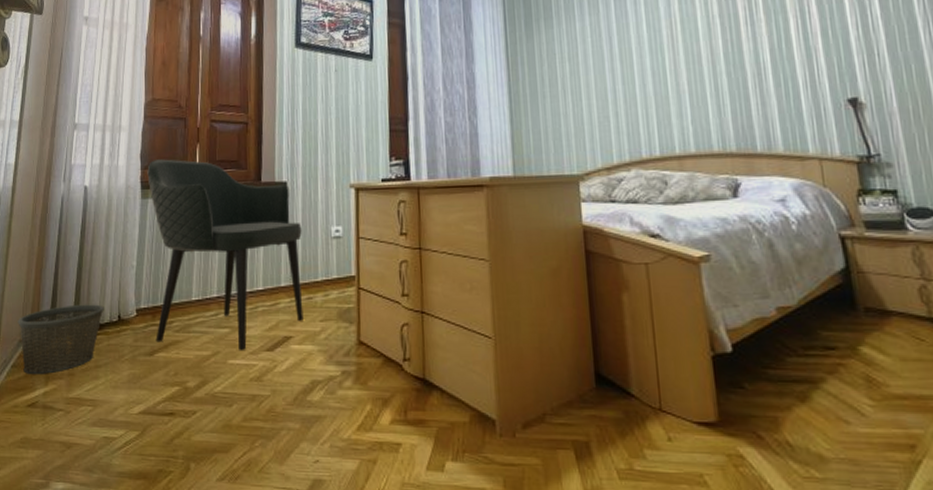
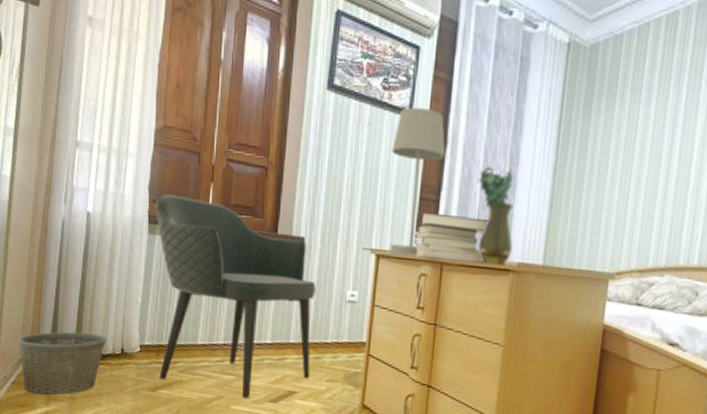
table lamp: none [341,50,408,187] -> present [362,107,446,258]
books: none [389,140,457,186] -> present [415,212,488,264]
vase: none [440,92,483,184] -> present [477,165,514,267]

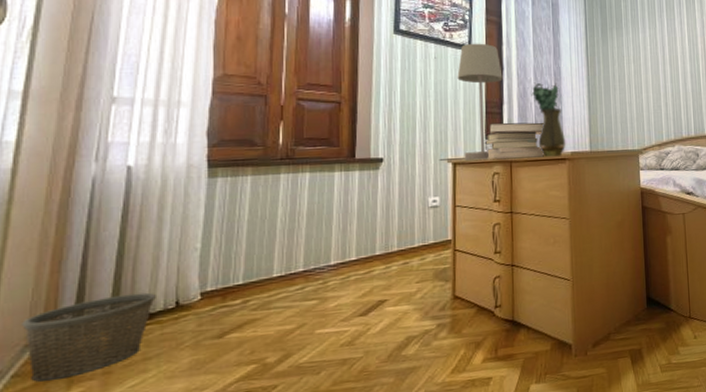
armchair: present [155,194,316,398] -> none [216,136,399,324]

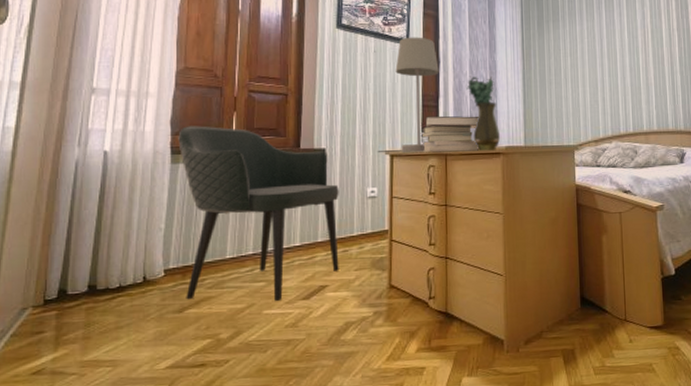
basket: present [22,292,156,382] -> none [19,267,127,343]
armchair: none [216,136,399,324] -> present [178,126,339,301]

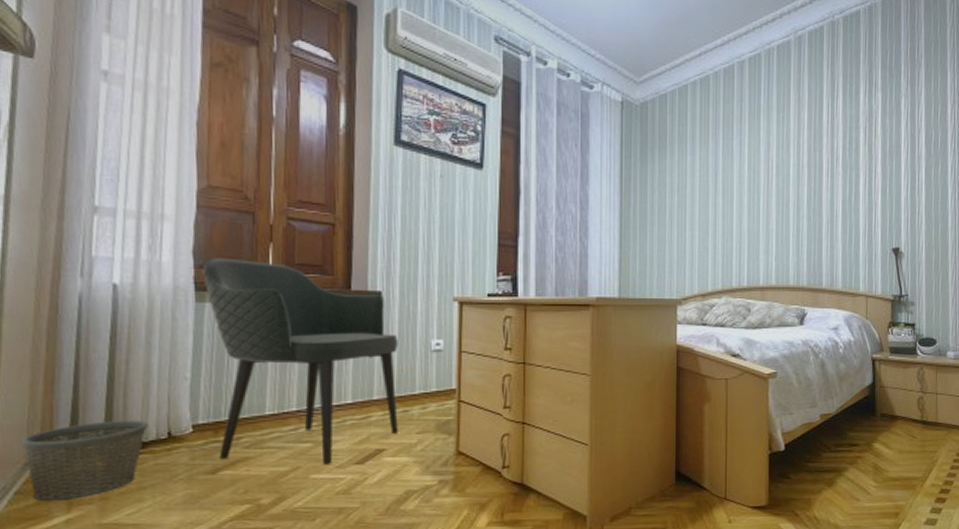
basket: none [19,267,127,343] -> present [20,420,148,502]
table lamp: present [377,37,439,154] -> none [444,160,519,301]
books: present [421,115,479,153] -> none [497,257,565,301]
vase: present [466,76,501,152] -> none [552,211,591,303]

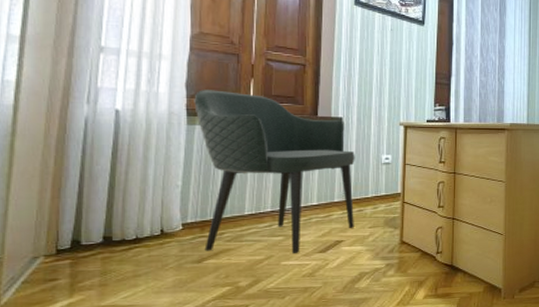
basket: present [20,420,148,502] -> none [28,220,144,289]

